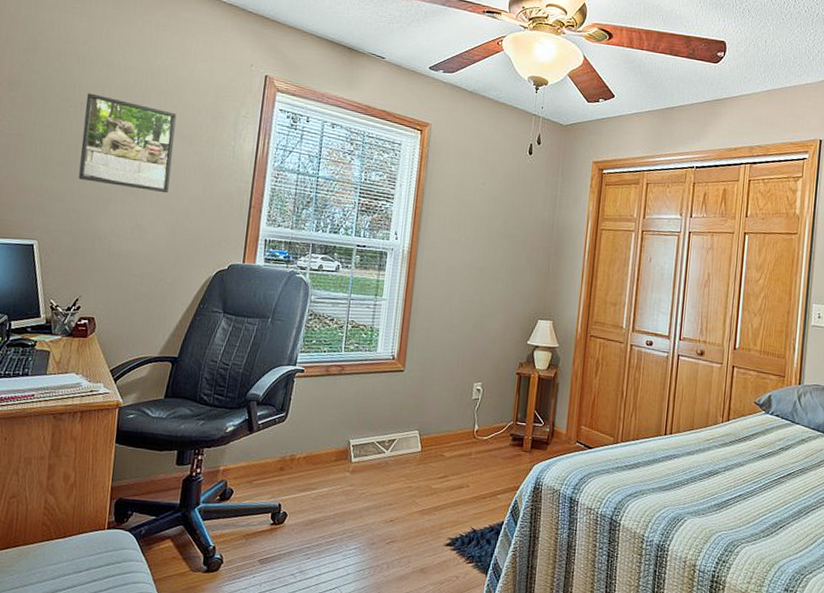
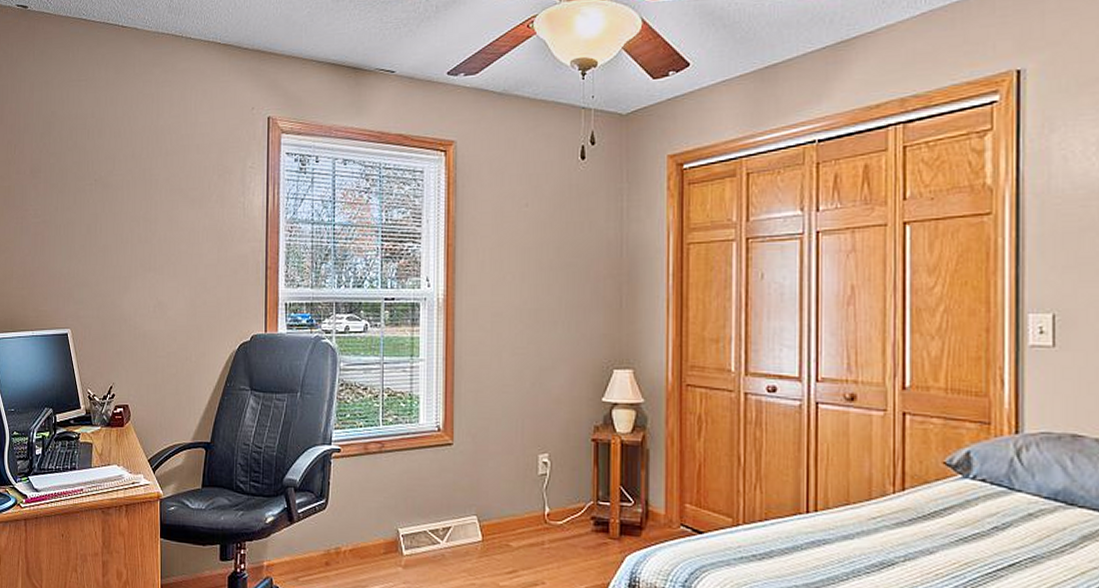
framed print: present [78,93,177,193] -> none [99,168,185,264]

